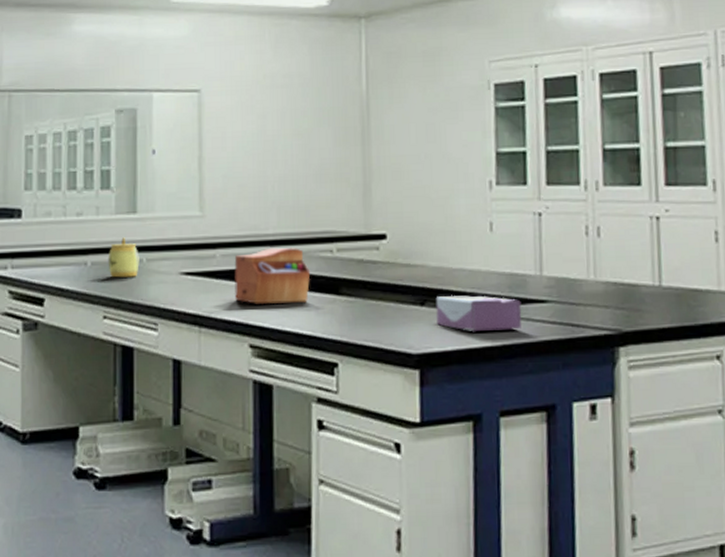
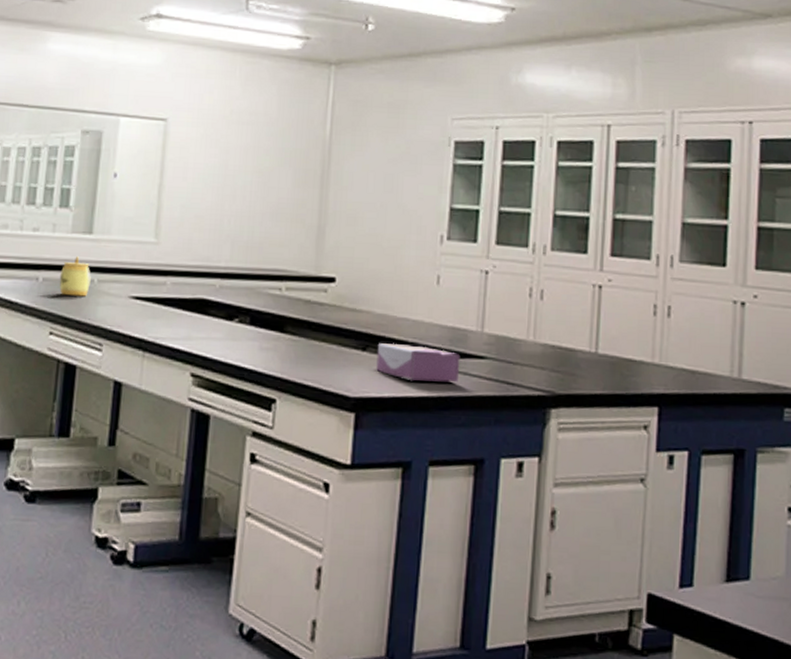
sewing box: present [234,247,311,304] -> none [181,280,258,337]

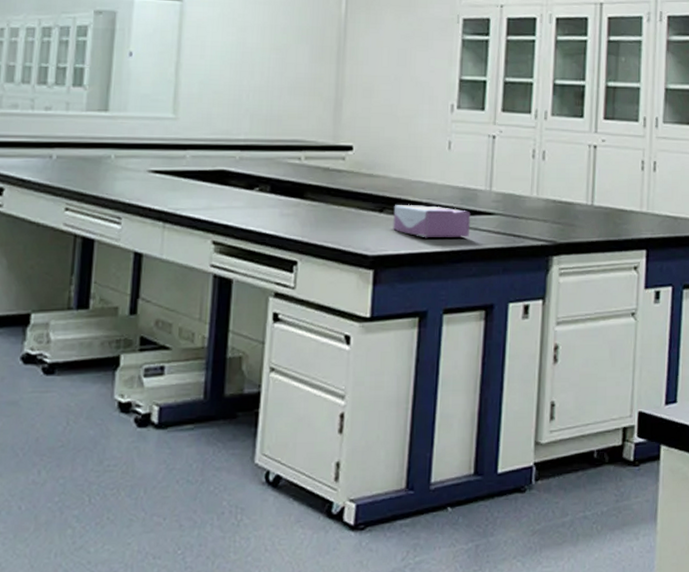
jar: present [59,256,91,297] -> none [74,134,108,172]

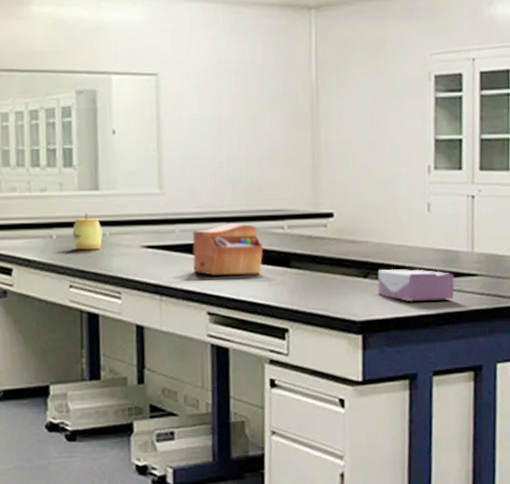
jar: none [74,134,108,172] -> present [72,212,103,250]
sewing box: none [202,152,278,204] -> present [192,223,264,275]

